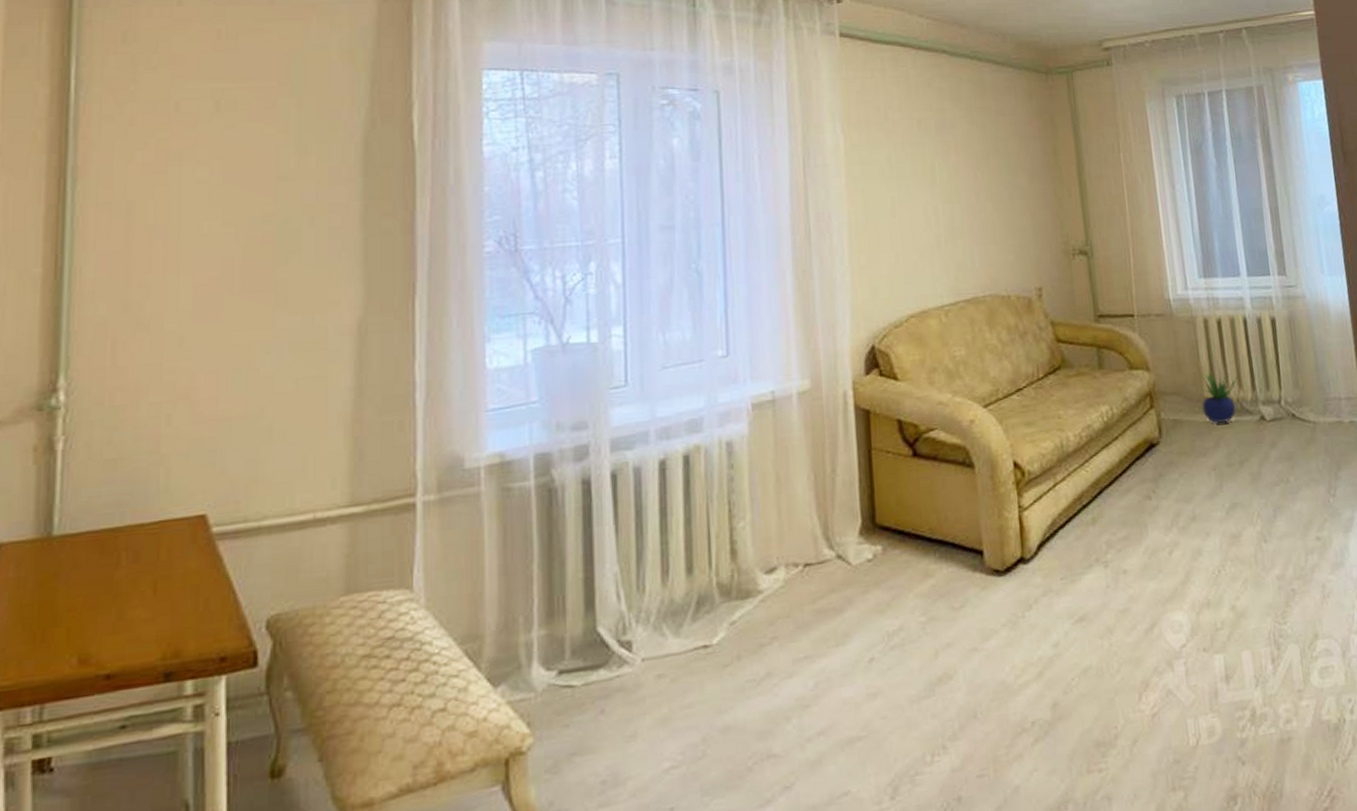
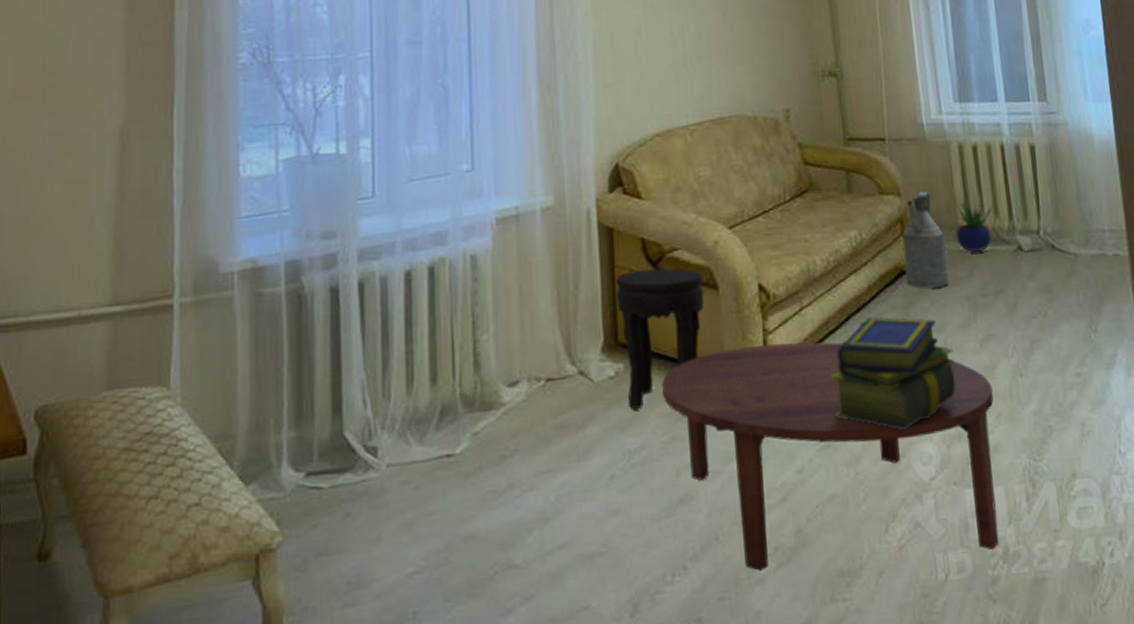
side table: none [873,448,961,592] -> present [616,268,705,410]
coffee table: none [920,516,1247,747] -> present [662,342,999,571]
stack of books: none [1085,489,1204,600] -> present [831,317,956,431]
watering can: none [1149,365,1196,460] -> present [900,191,949,288]

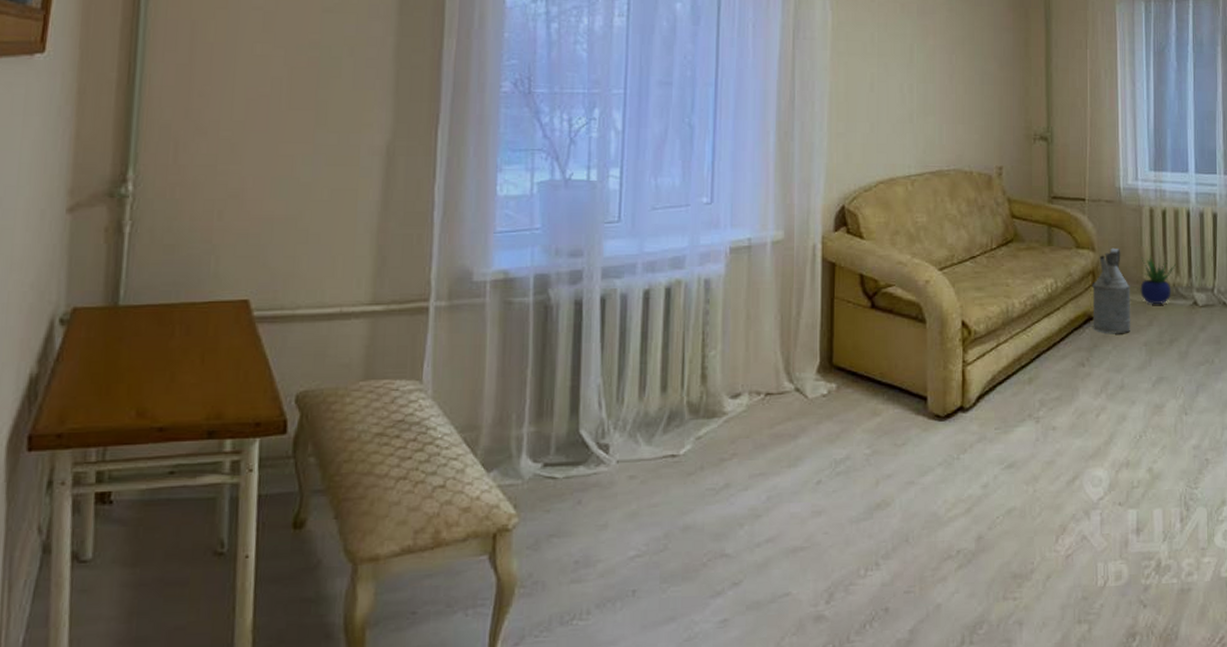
side table: present [616,268,705,410] -> none [834,302,913,425]
coffee table: present [662,342,999,571] -> none [869,374,1160,570]
stack of books: present [831,317,956,431] -> none [1020,355,1129,456]

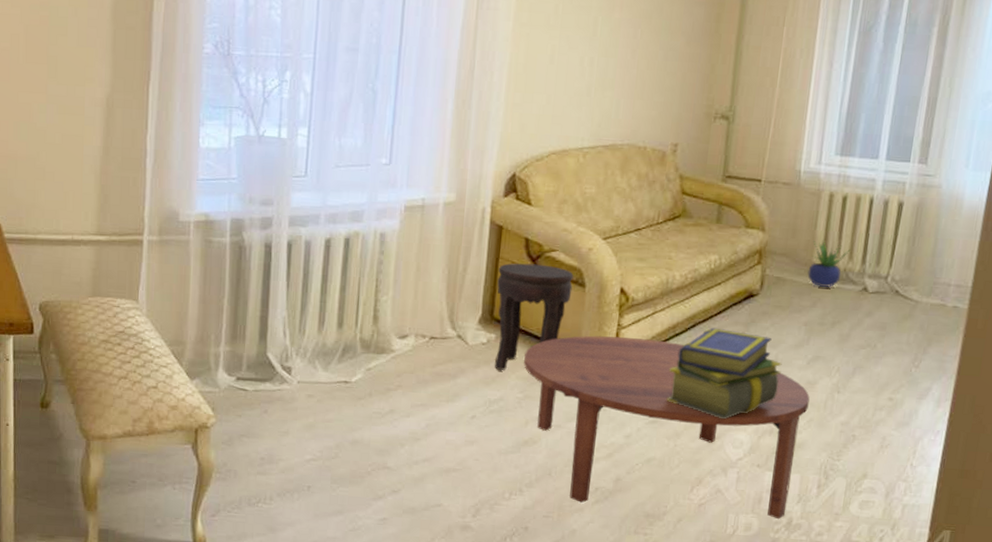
side table: none [834,302,913,425] -> present [494,263,574,371]
coffee table: none [869,374,1160,570] -> present [524,335,810,519]
stack of books: none [1020,355,1129,456] -> present [666,327,782,420]
watering can: present [1091,248,1131,333] -> none [753,229,798,312]

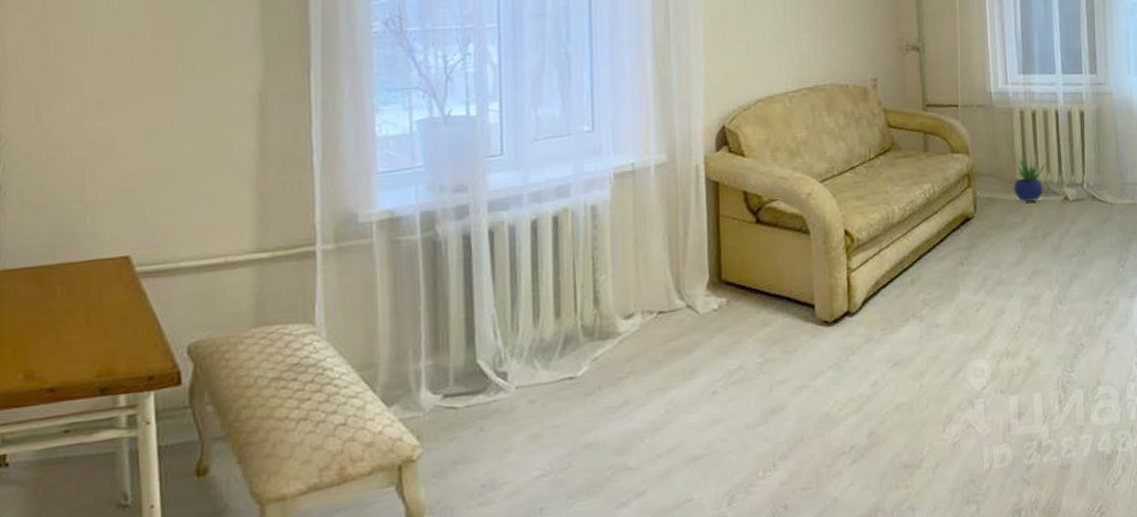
side table: present [494,263,574,371] -> none [720,216,798,337]
coffee table: present [524,335,810,519] -> none [759,278,1037,466]
stack of books: present [666,327,782,420] -> none [904,256,1007,350]

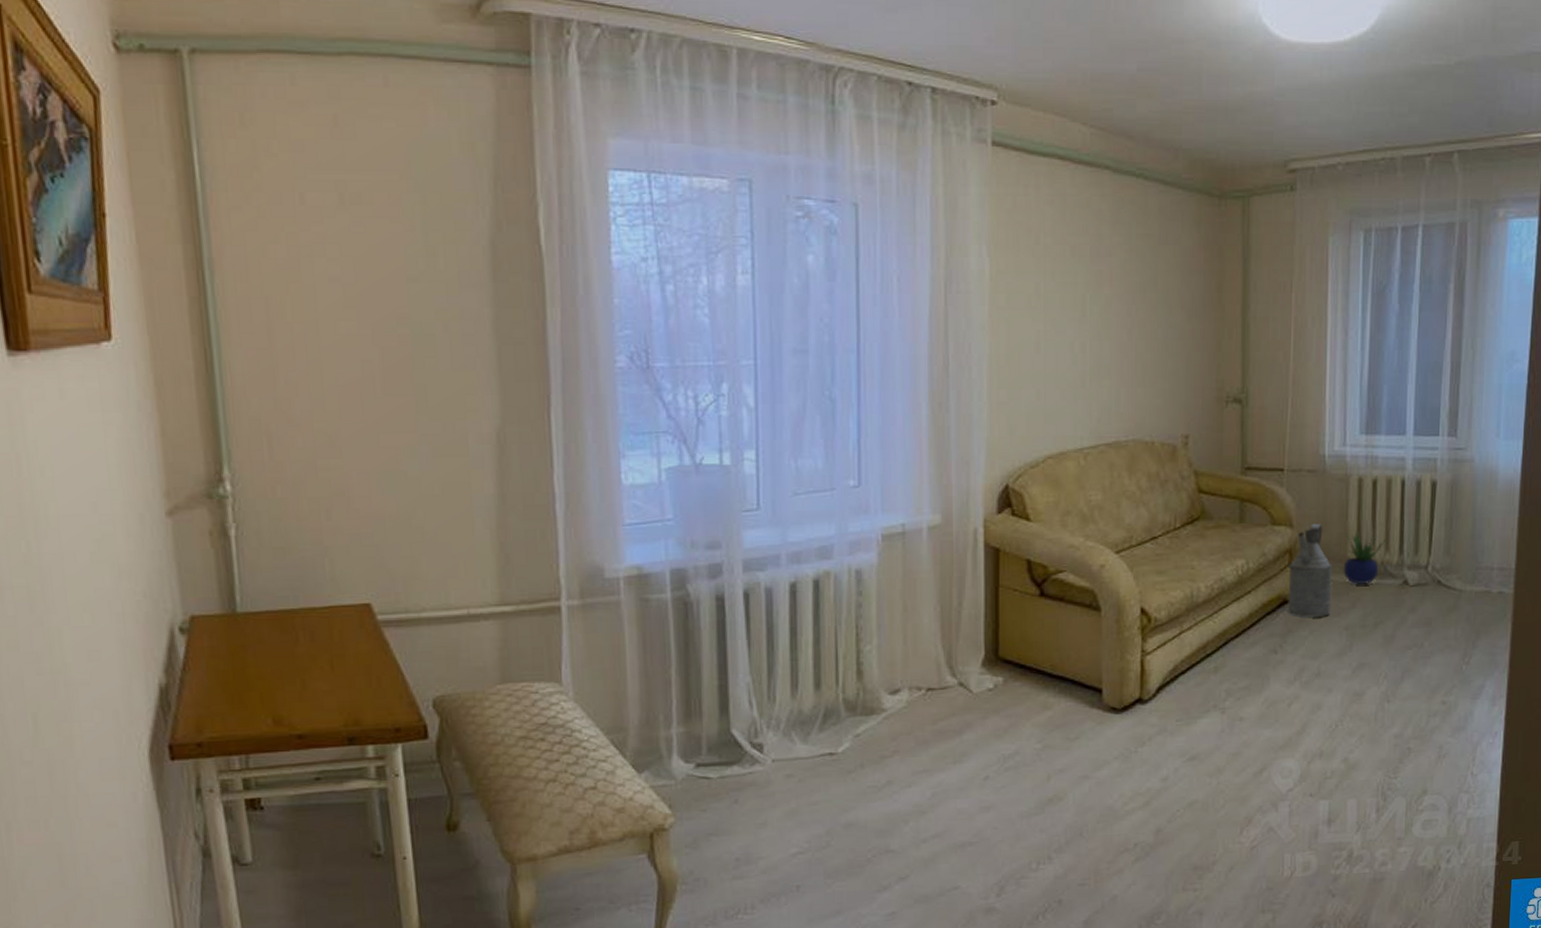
watering can: none [967,150,1006,232] -> present [1287,523,1333,617]

